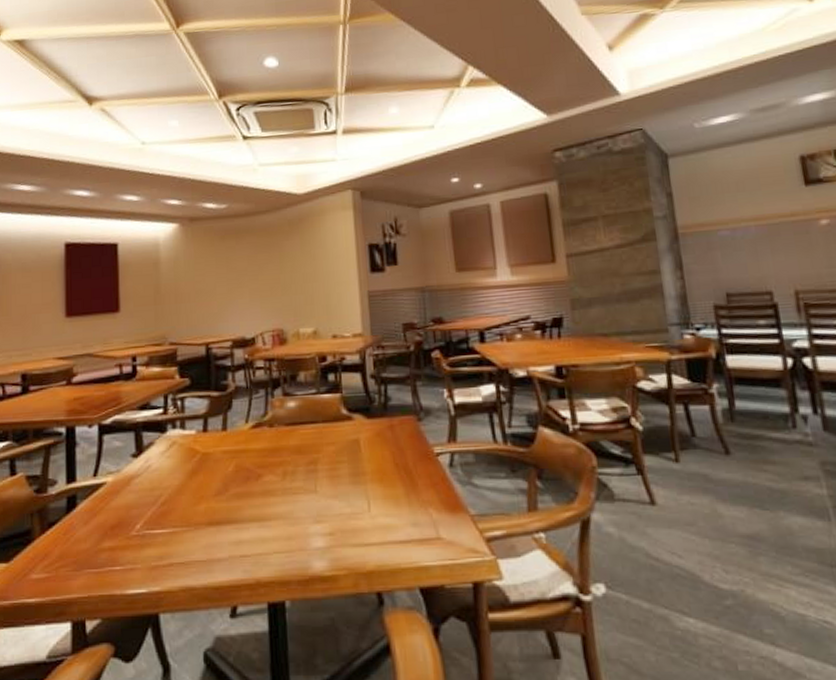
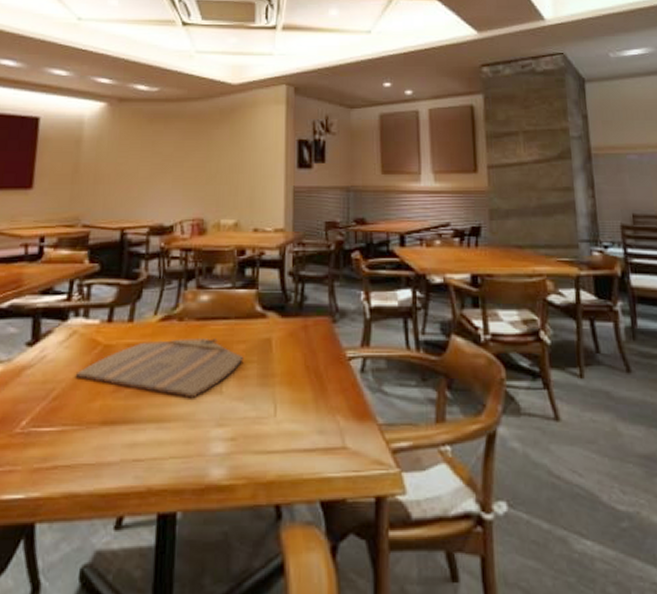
cutting board: none [179,442,334,499] -> present [75,339,244,399]

